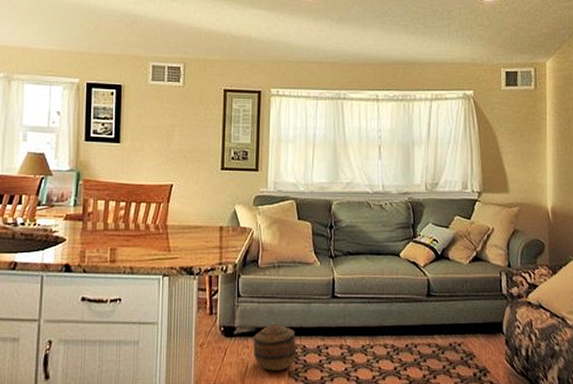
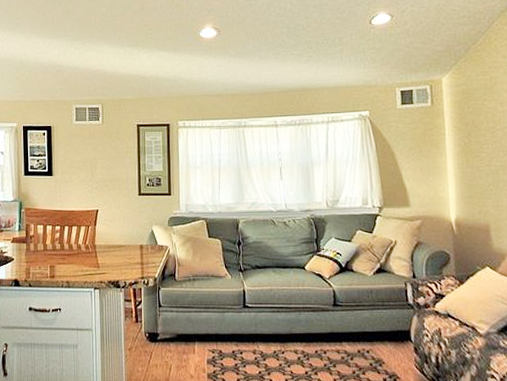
basket: present [253,324,297,371] -> none [174,331,214,373]

